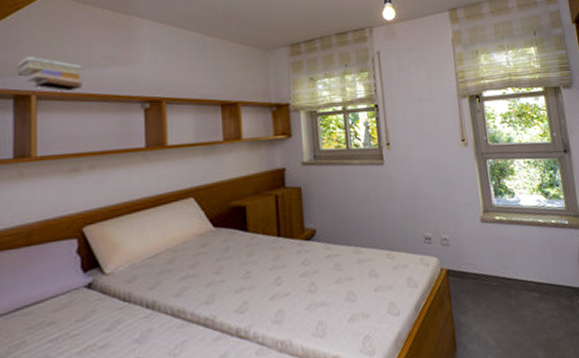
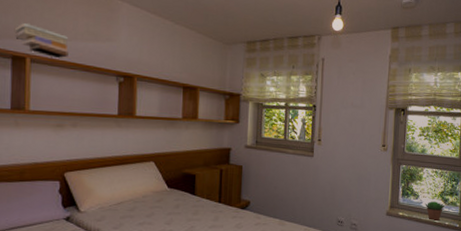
succulent plant: none [523,197,547,221] -> present [425,201,445,221]

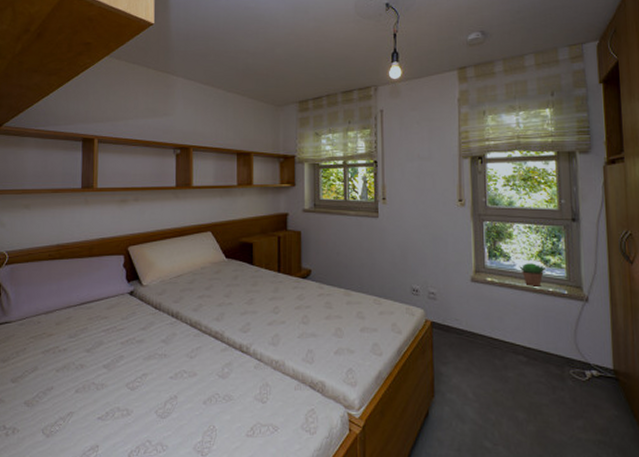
books: present [14,23,69,59] -> none [84,108,131,137]

